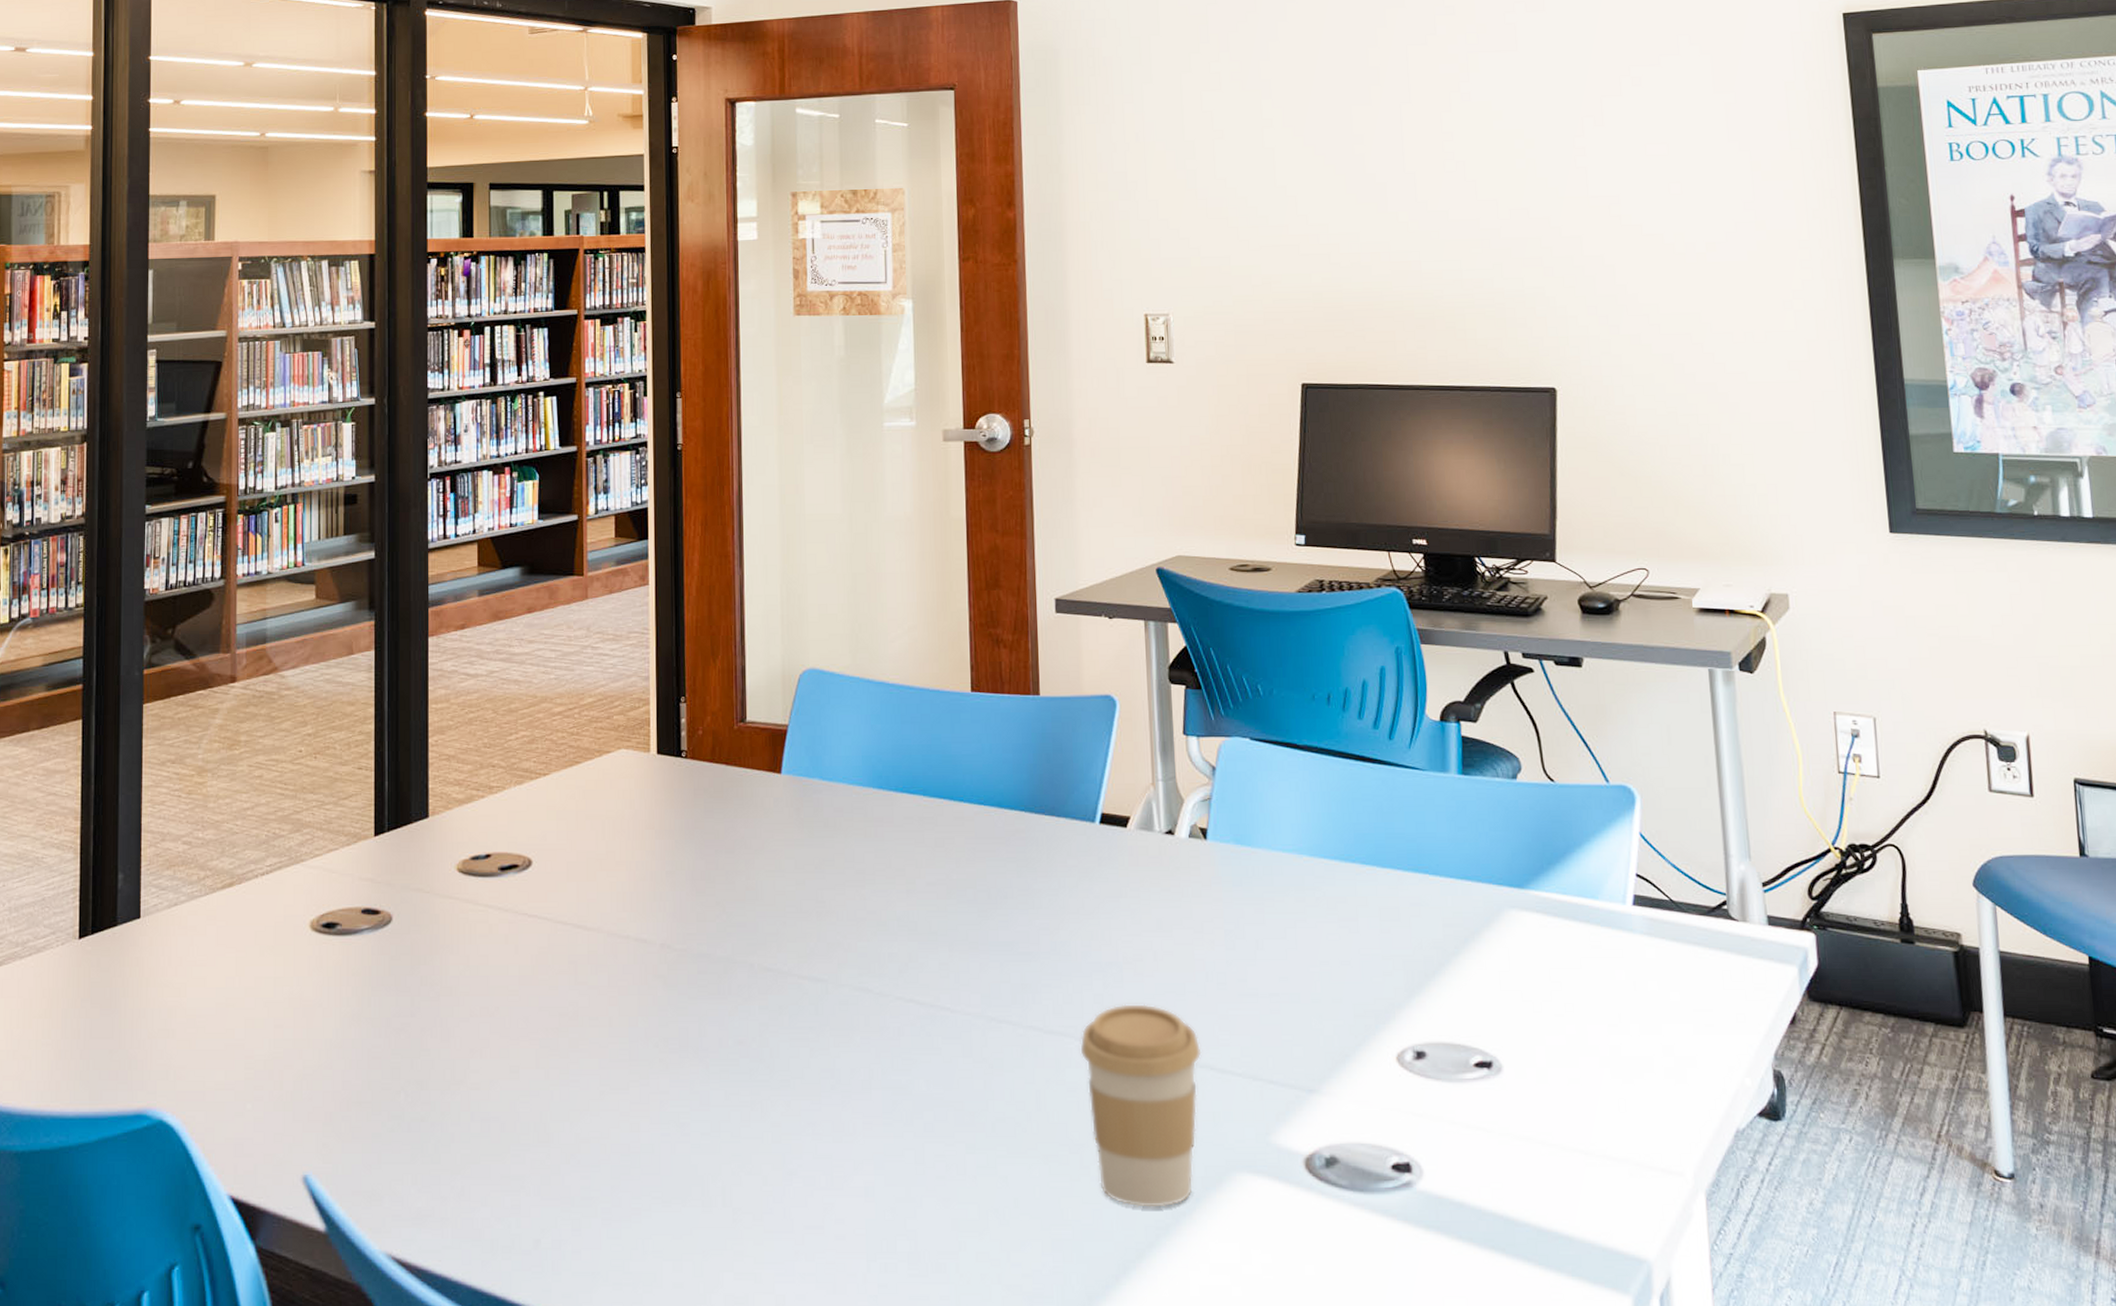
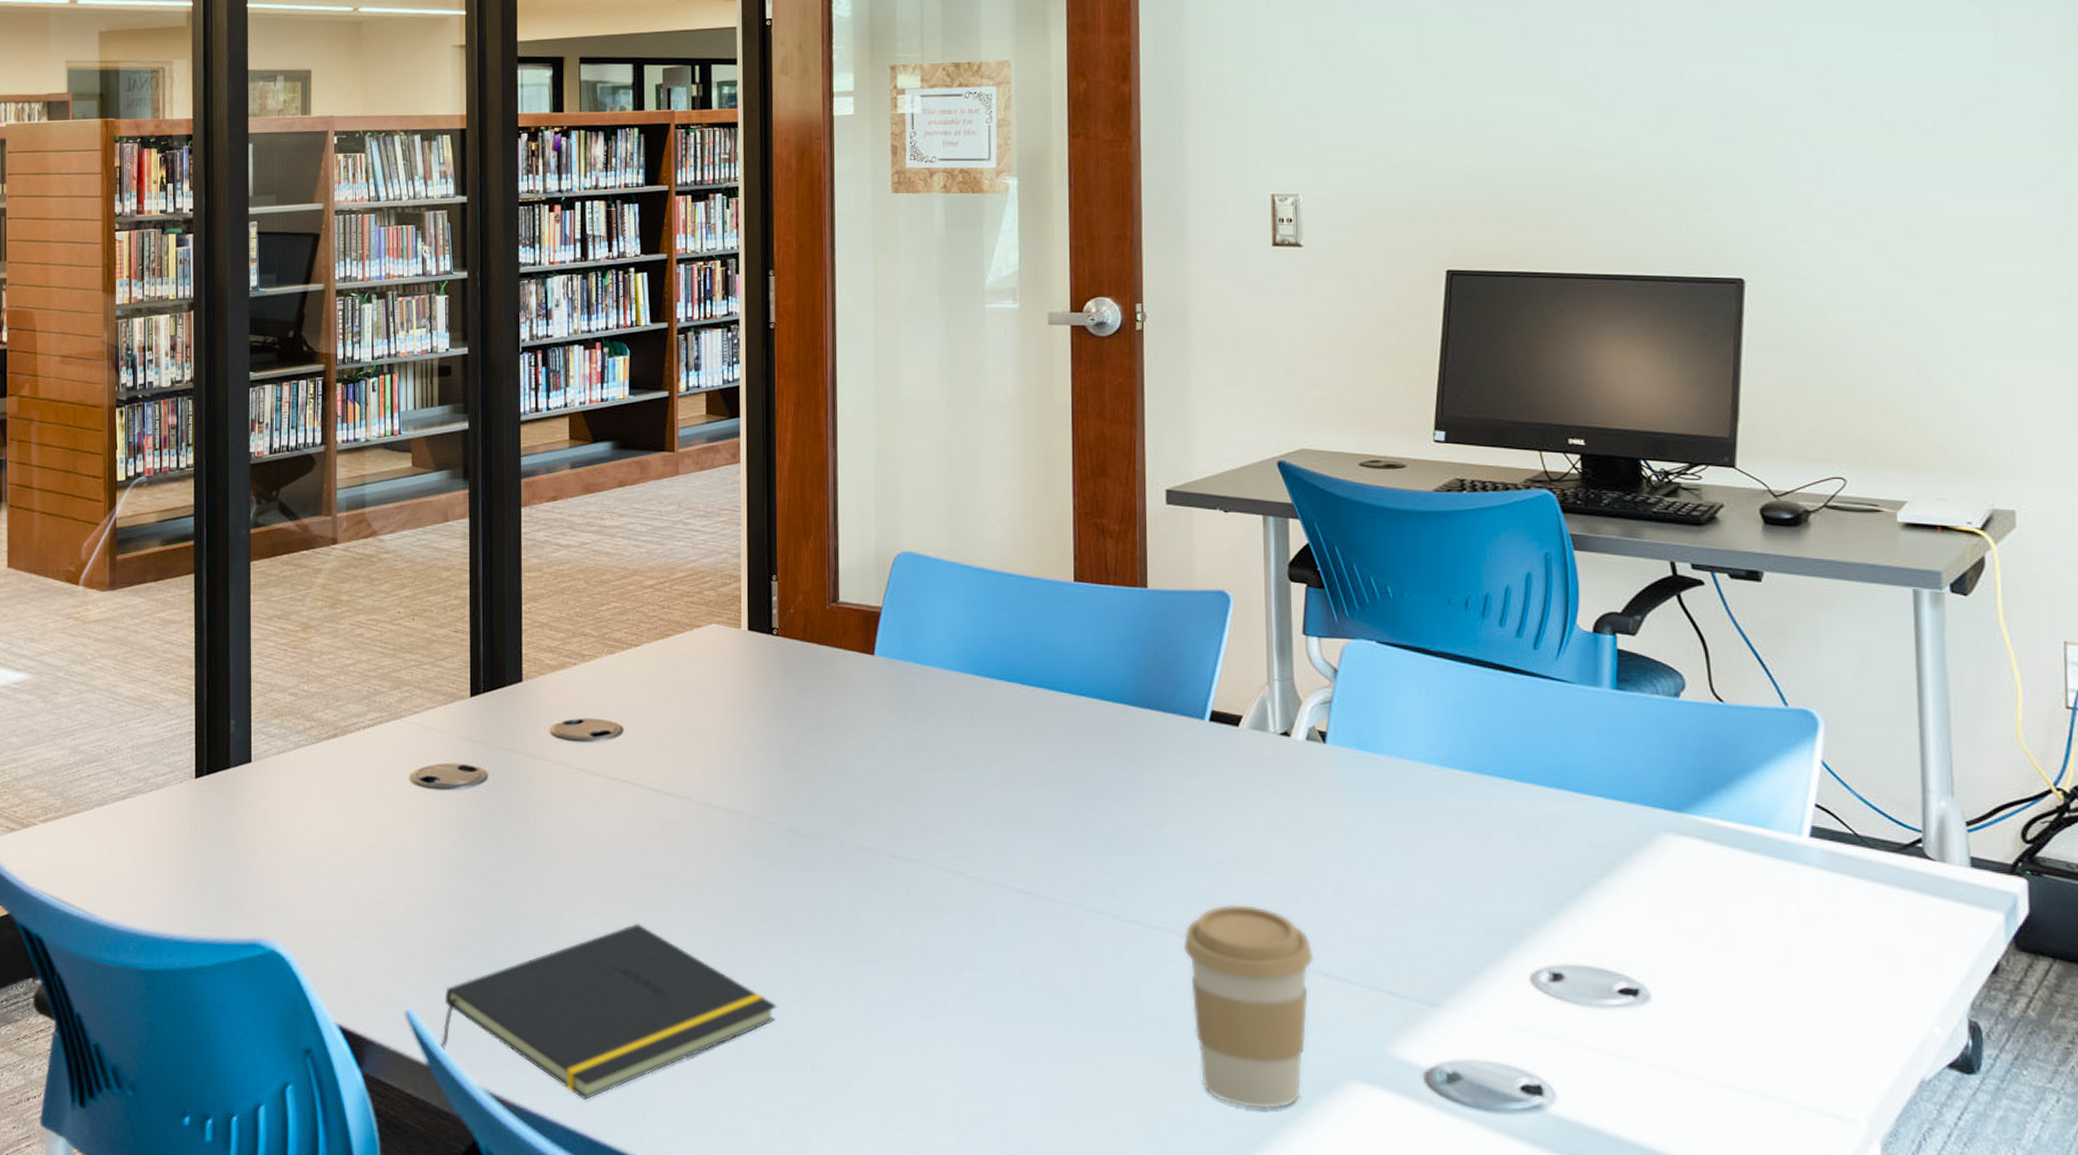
notepad: none [341,1064,688,1256] -> present [441,923,777,1100]

